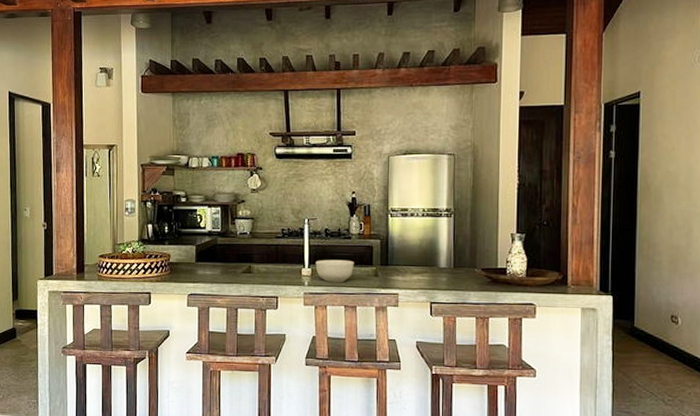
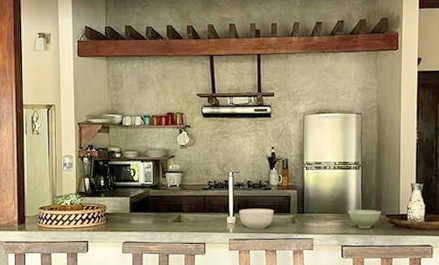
bowl: none [439,262,477,284] -> present [349,210,382,228]

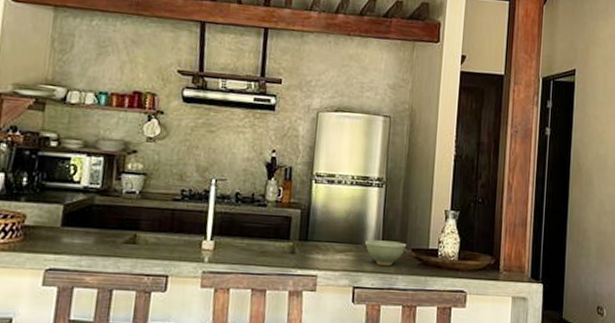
bowl: present [239,208,274,230] -> none [220,230,268,261]

